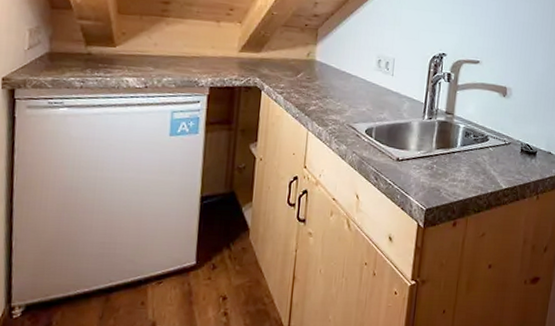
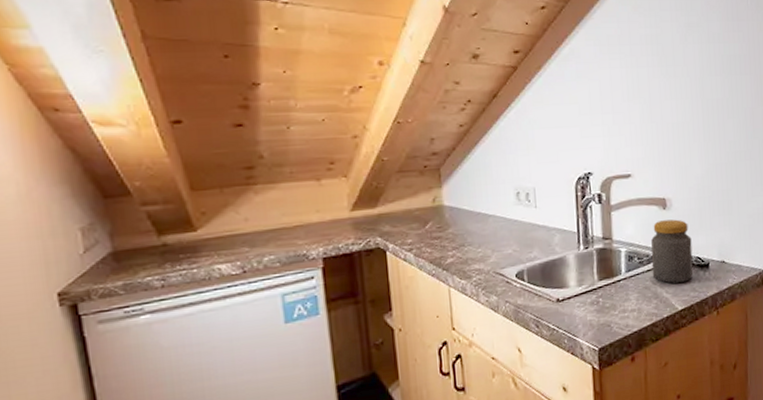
jar: none [484,106,525,164] -> present [651,219,694,284]

